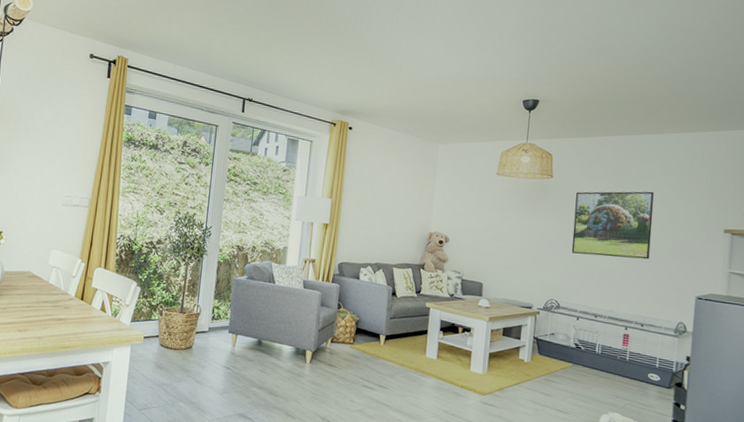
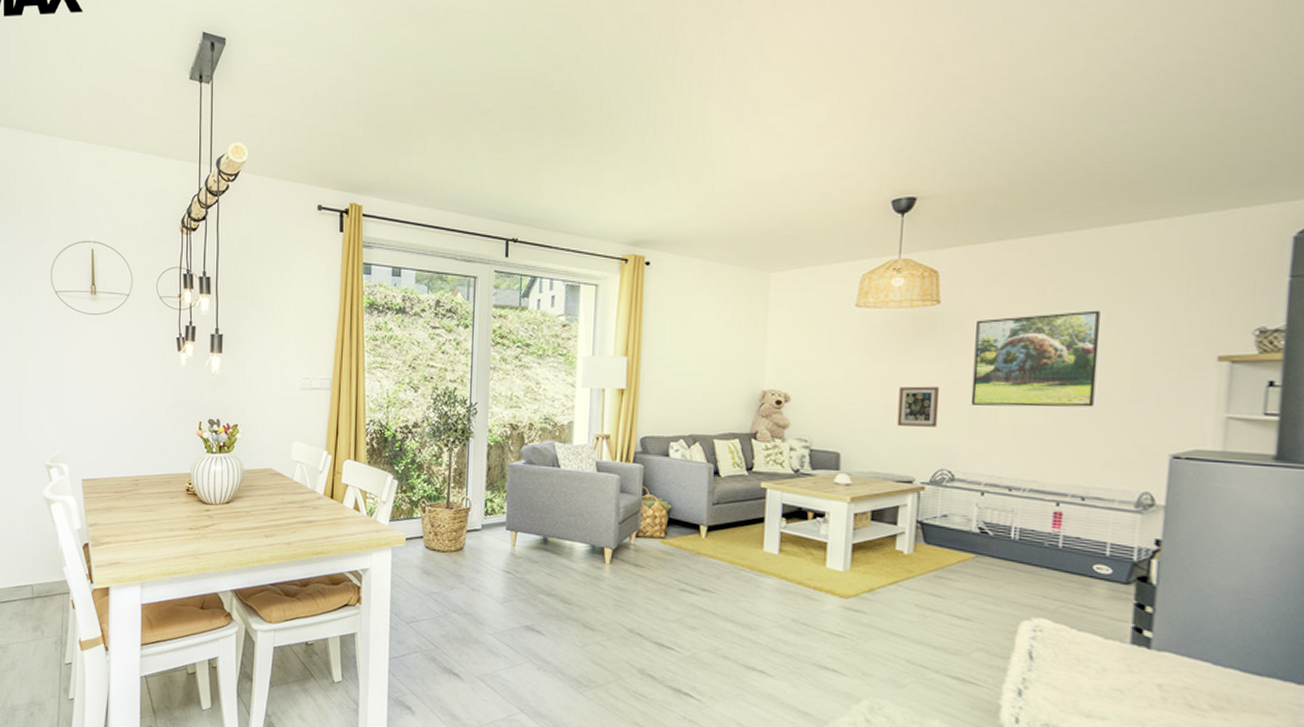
picture frame: none [522,236,551,268] -> present [897,386,940,427]

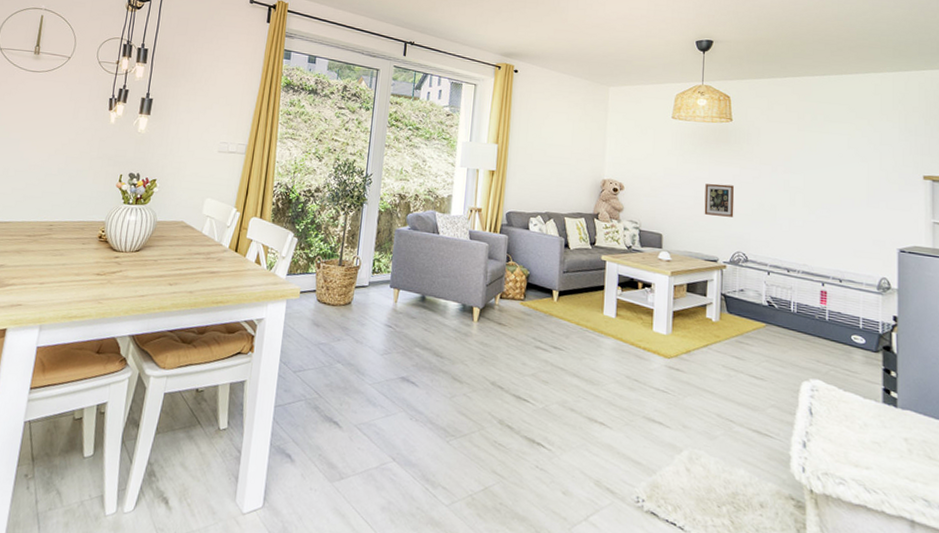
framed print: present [970,310,1100,407] -> none [757,135,844,209]

